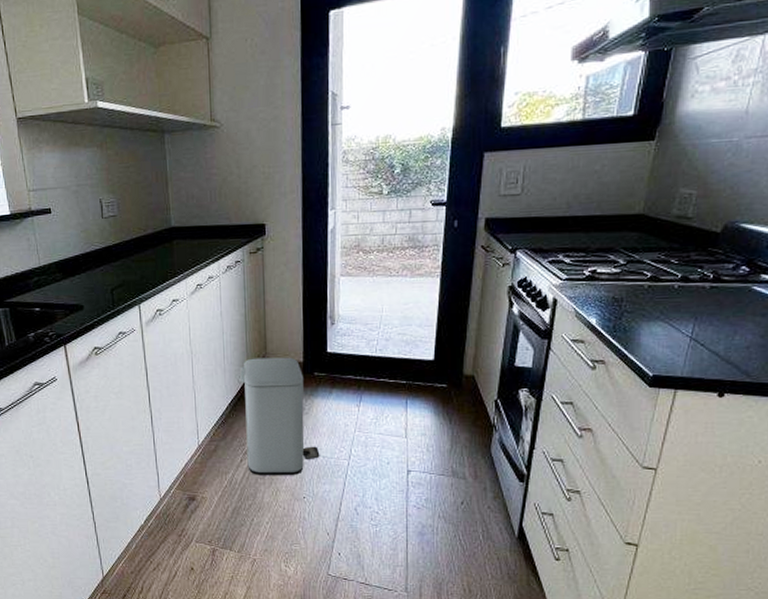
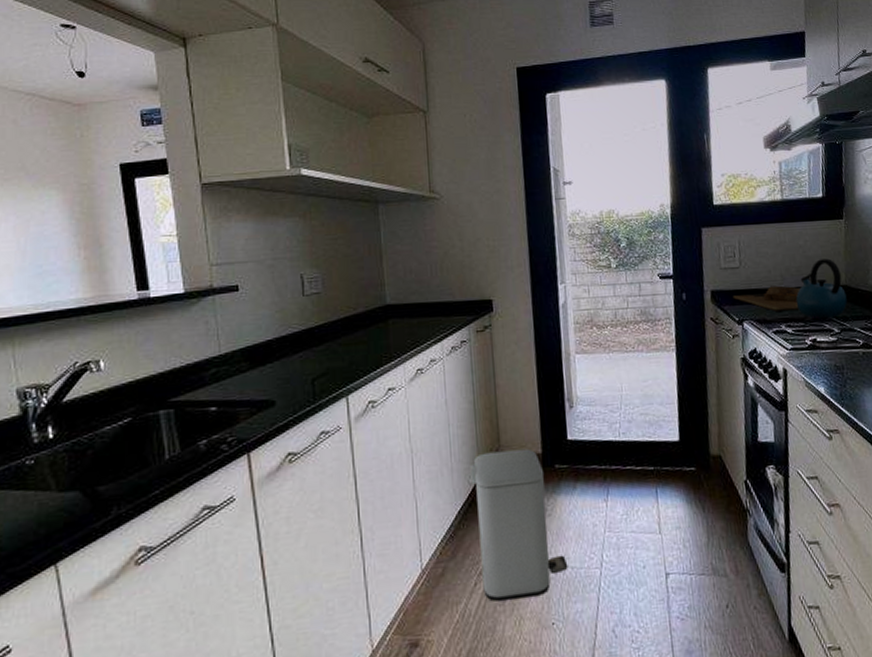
cutting board: none [509,214,588,242] -> present [733,285,801,312]
kettle: none [579,185,641,250] -> present [795,258,848,319]

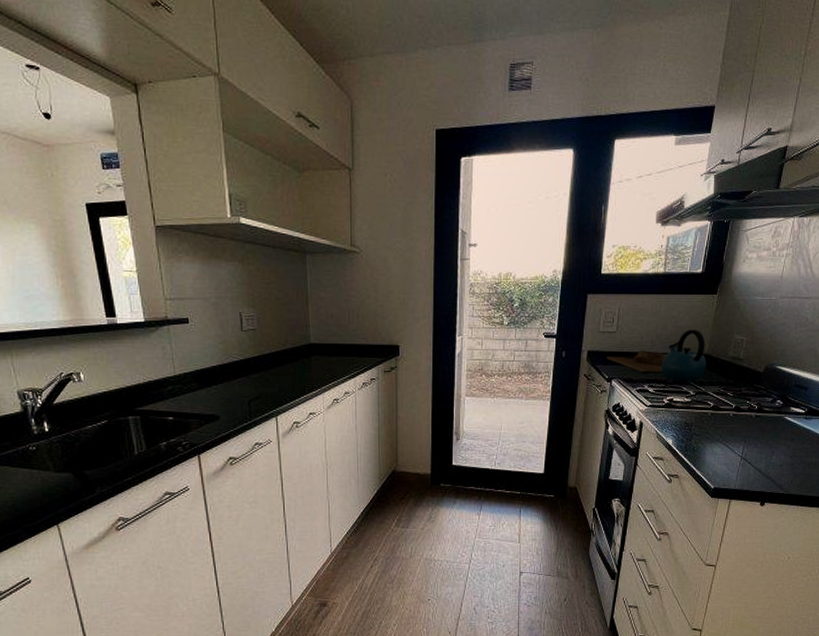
pedal bin: present [470,448,568,601] -> none [372,469,444,580]

